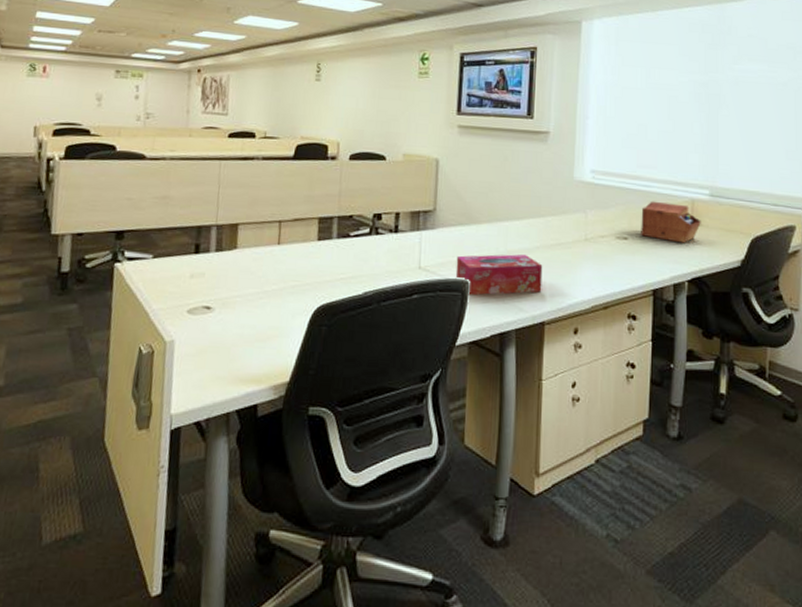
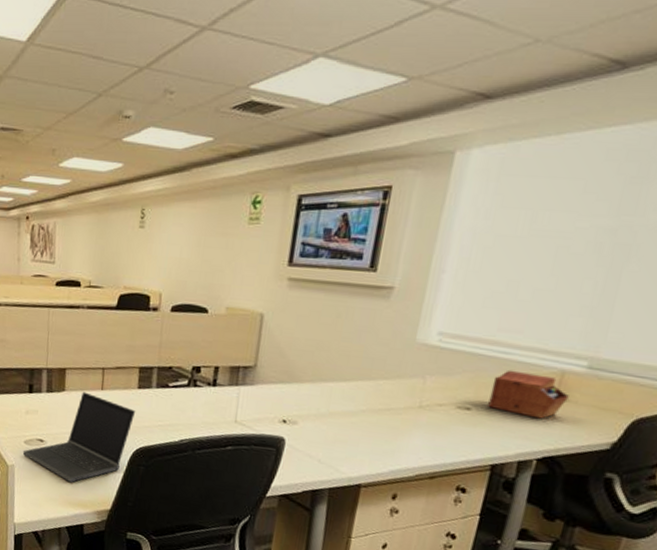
laptop computer: none [184,248,316,355] -> present [22,391,136,483]
tissue box: present [455,254,543,296] -> none [271,413,367,456]

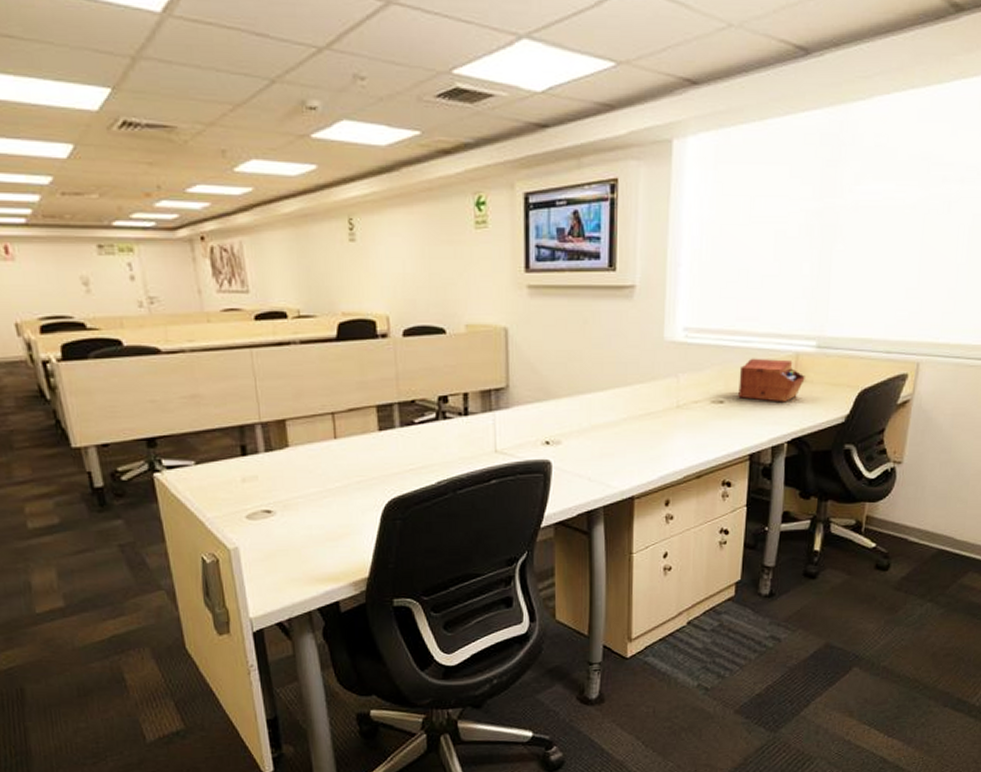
laptop computer: present [22,391,136,483] -> none [246,444,381,556]

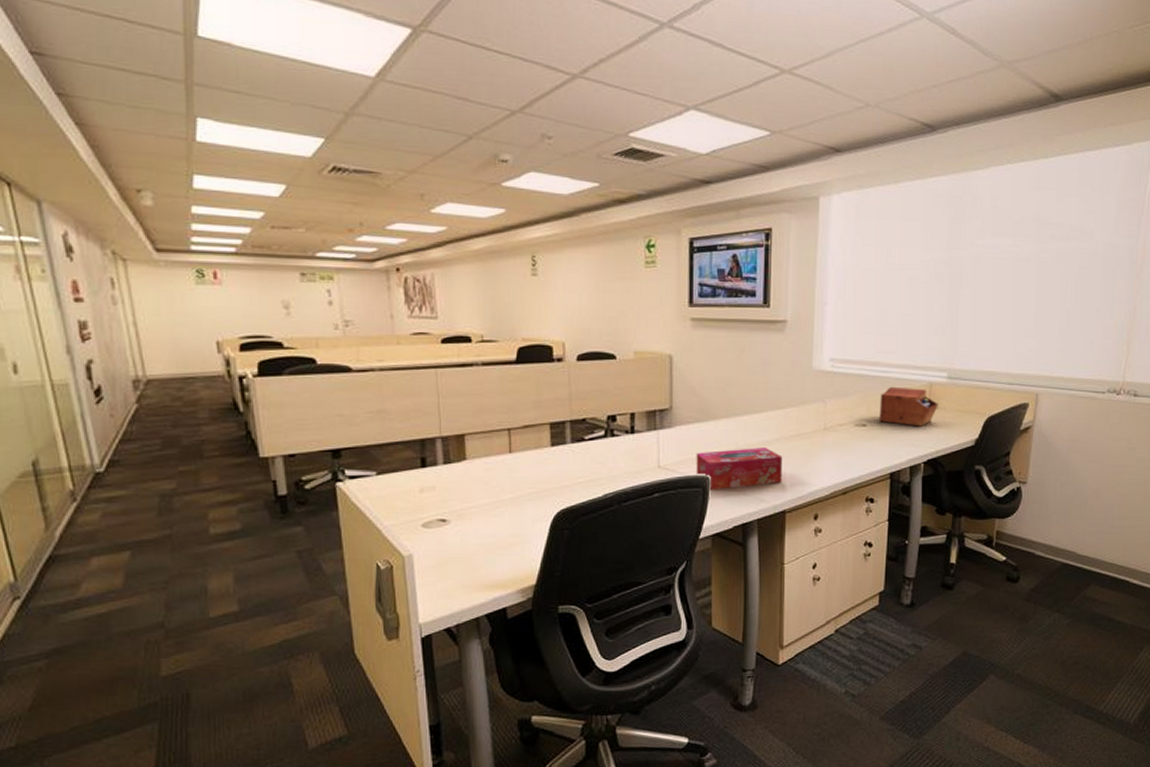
tissue box: none [536,429,631,476] -> present [696,448,783,490]

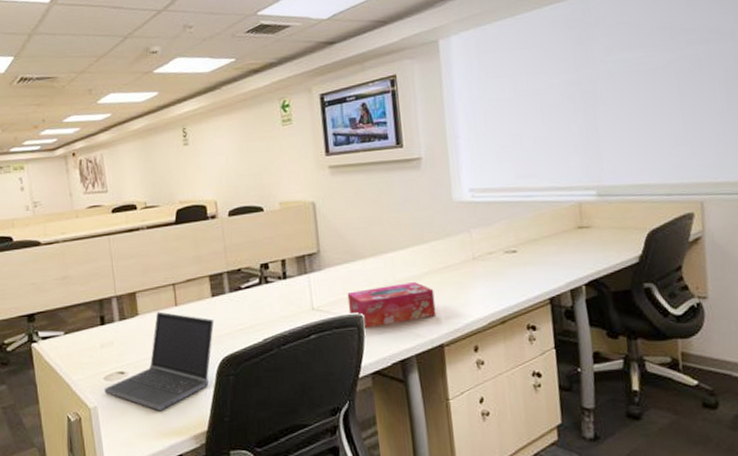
laptop computer: none [421,458,552,563] -> present [104,311,215,412]
sewing box: present [879,386,938,427] -> none [527,209,592,248]

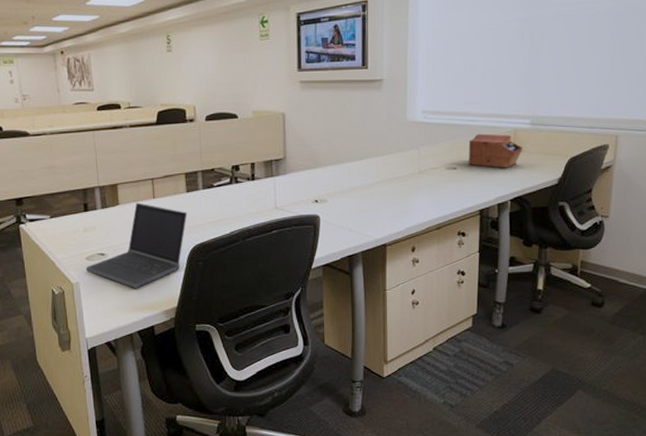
tissue box: present [347,282,437,329] -> none [307,190,383,227]
sewing box: none [527,209,592,248] -> present [468,133,523,168]

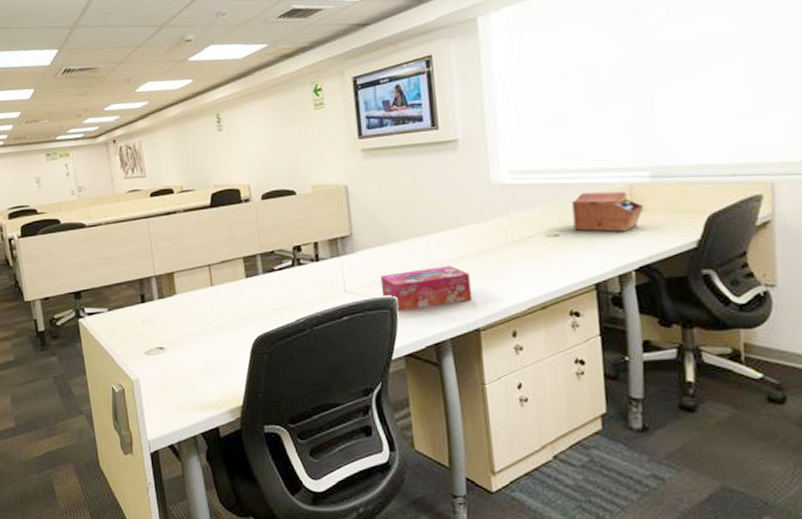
laptop computer: present [85,203,188,289] -> none [145,291,249,386]
tissue box: none [307,190,383,227] -> present [380,266,473,311]

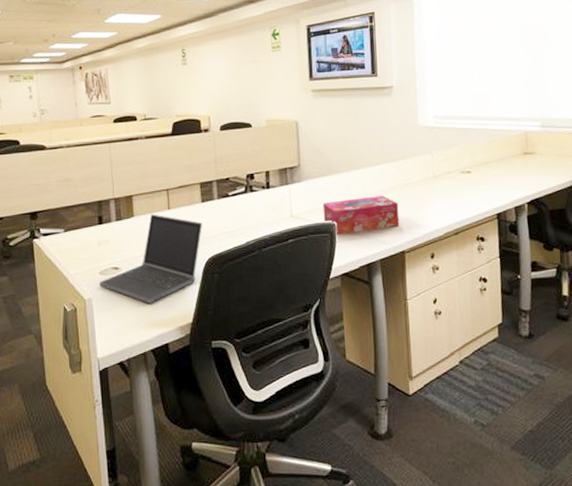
laptop computer: none [145,291,249,386] -> present [99,214,203,305]
sewing box: present [571,191,644,232] -> none [481,136,535,171]

